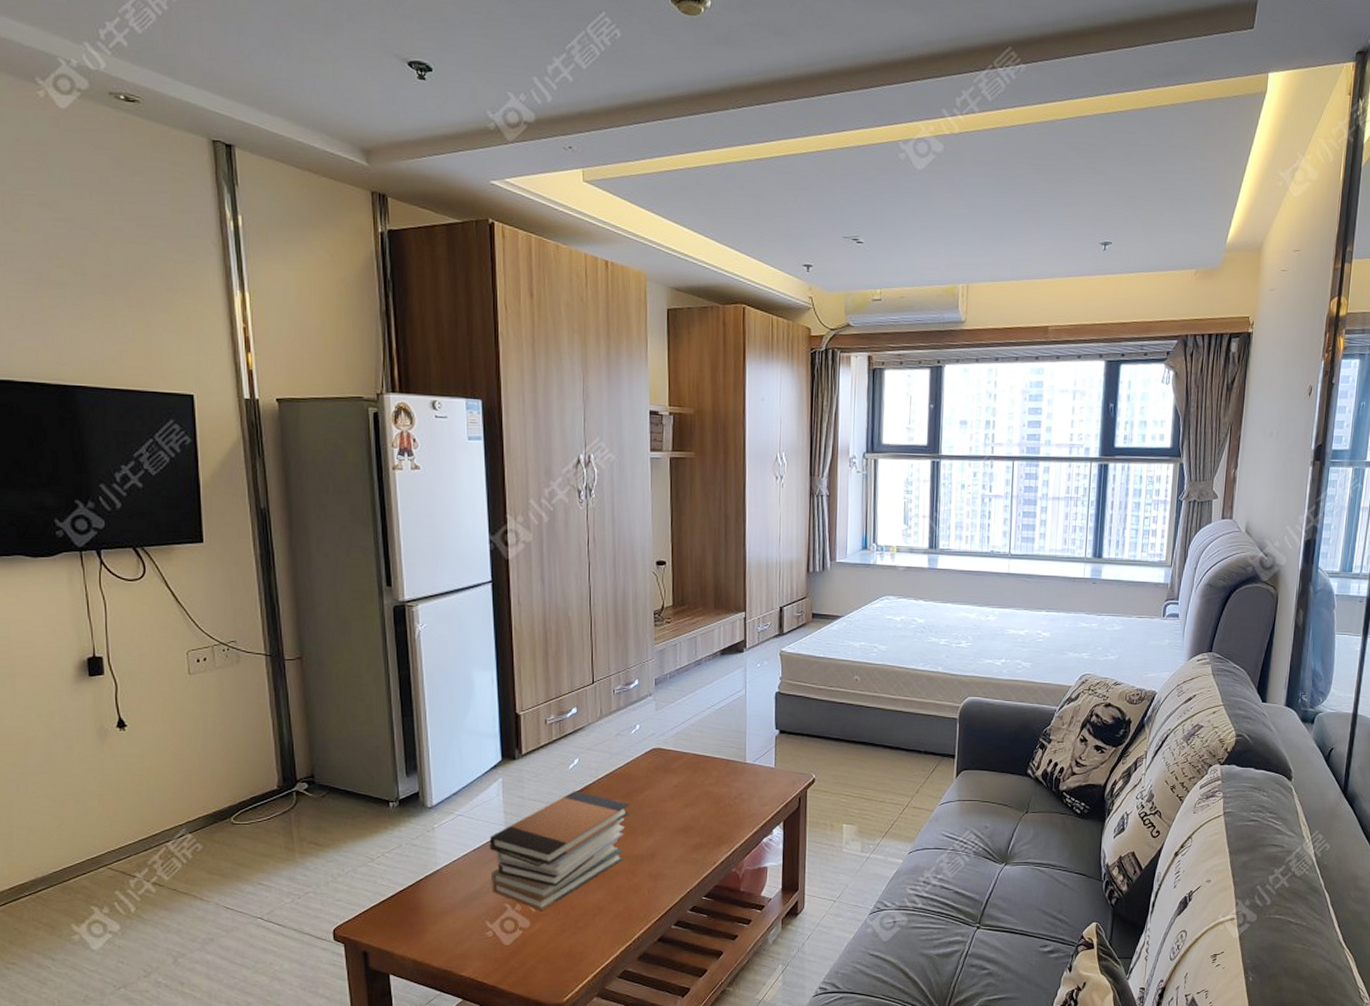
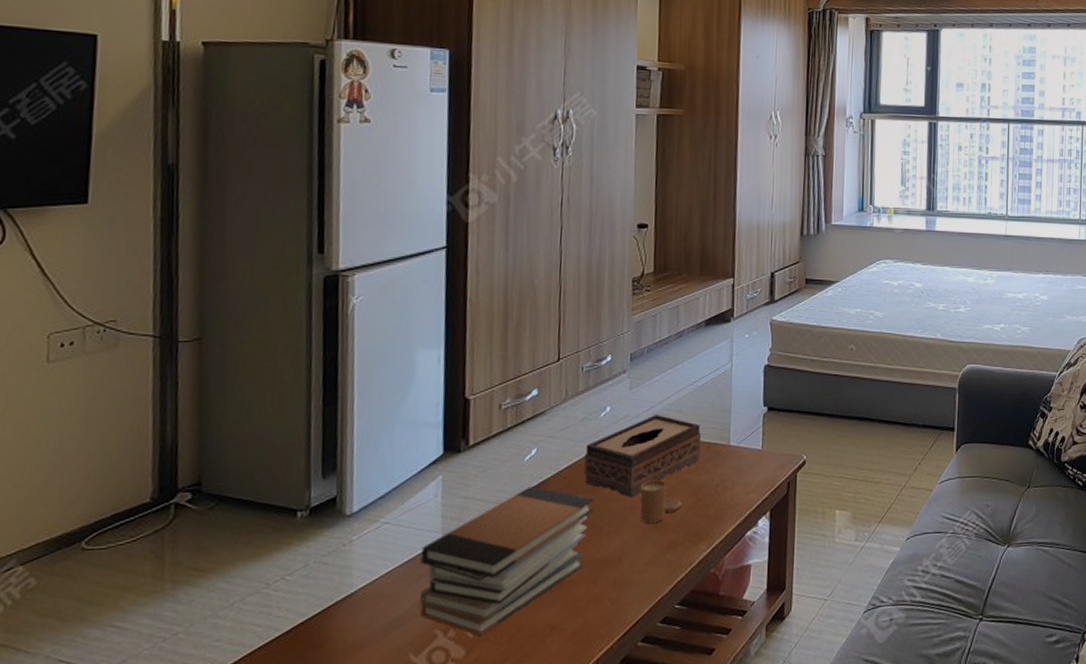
tissue box: none [620,733,721,805] -> present [584,415,702,498]
candle: none [668,789,704,828] -> present [639,479,681,524]

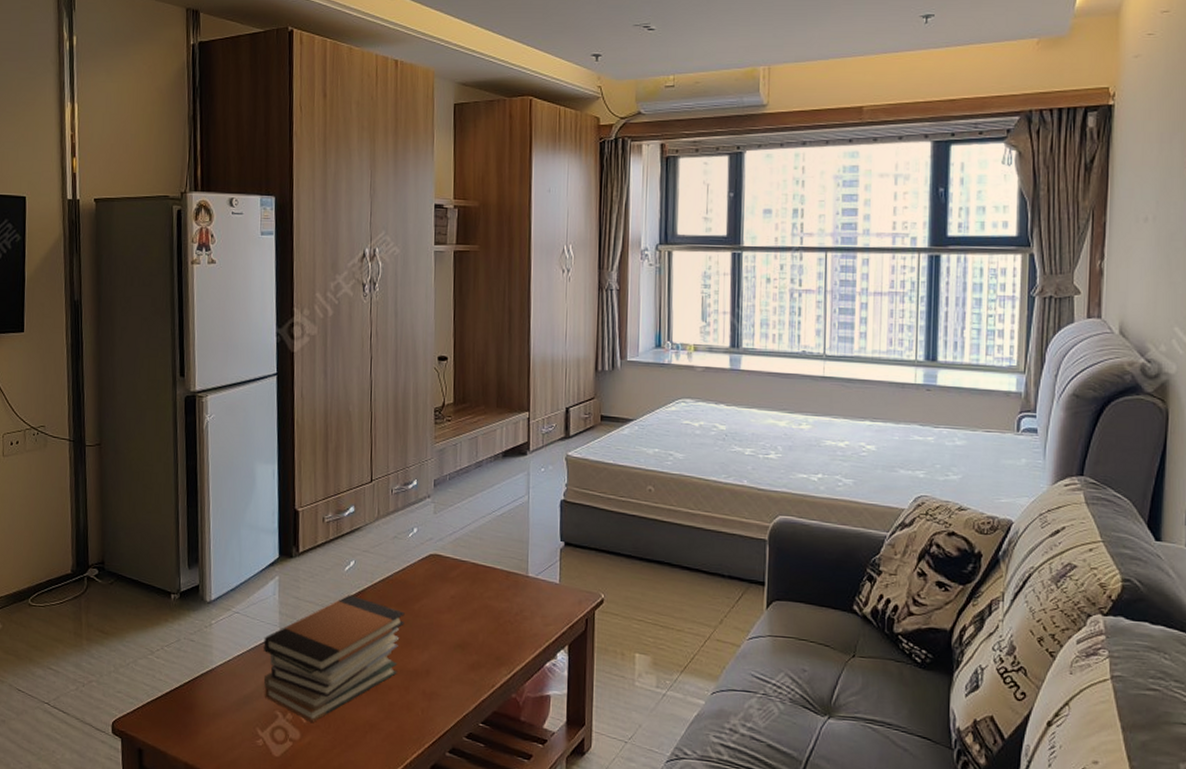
tissue box: present [584,415,702,498] -> none [395,540,501,616]
candle: present [639,479,681,524] -> none [445,600,483,644]

